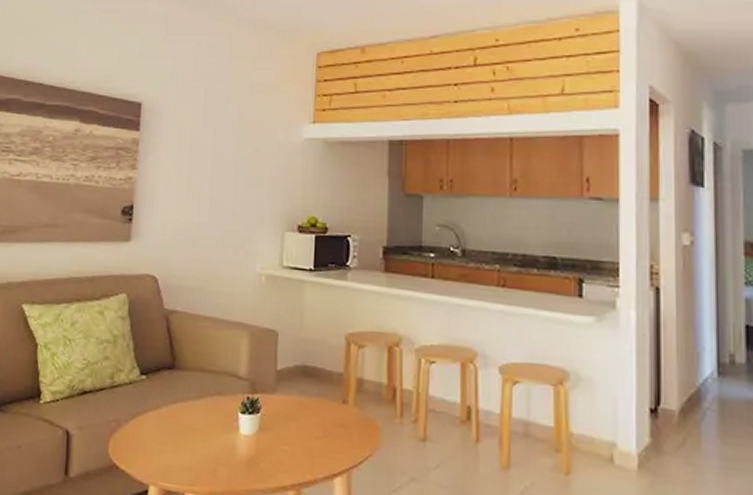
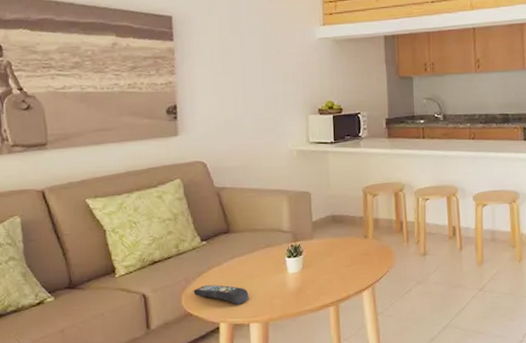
remote control: none [123,432,189,466] -> present [193,285,249,305]

